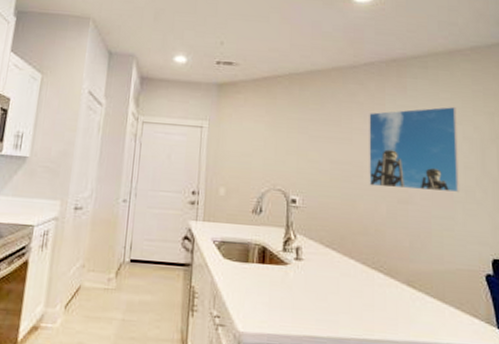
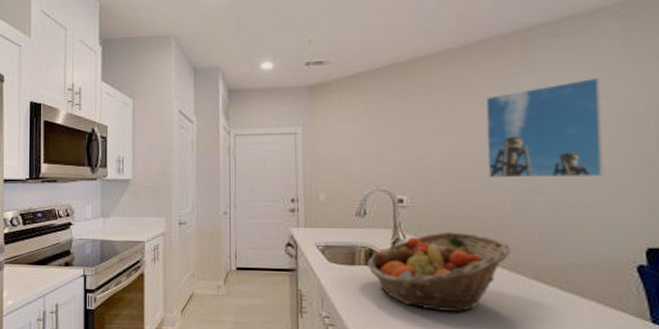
fruit basket: none [260,233,386,316] -> present [367,232,511,313]

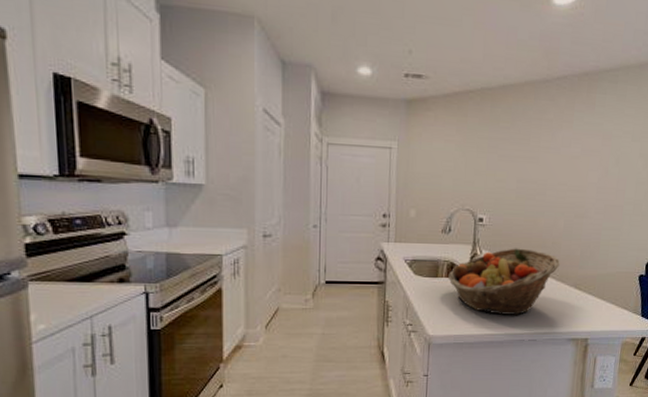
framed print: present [486,77,603,178] -> none [551,123,638,206]

